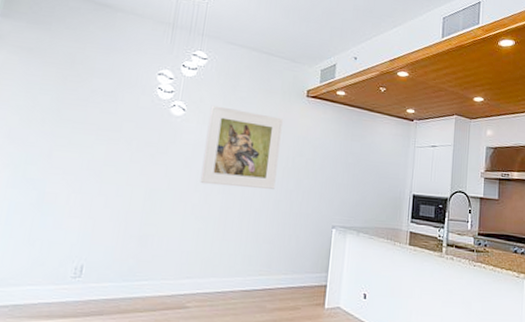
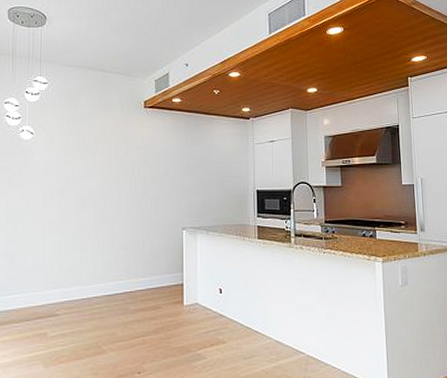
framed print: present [200,105,283,189] -> none [55,126,124,201]

